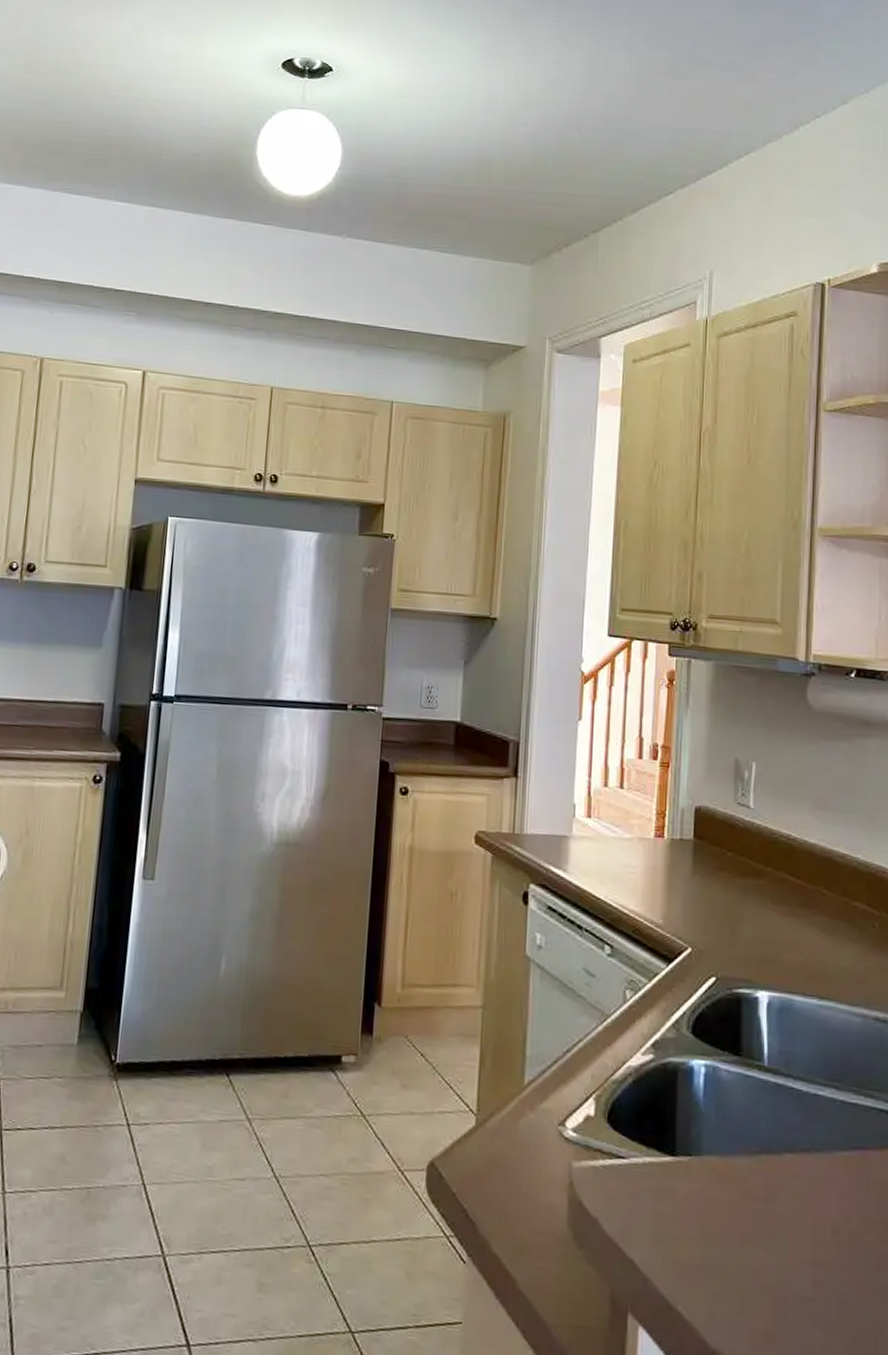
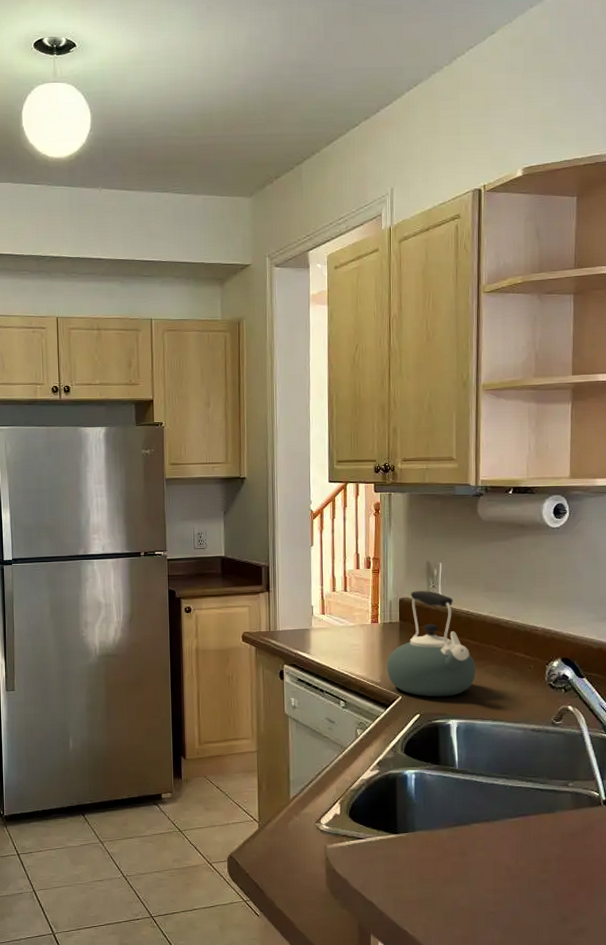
kettle: none [672,798,797,956] -> present [386,591,476,697]

